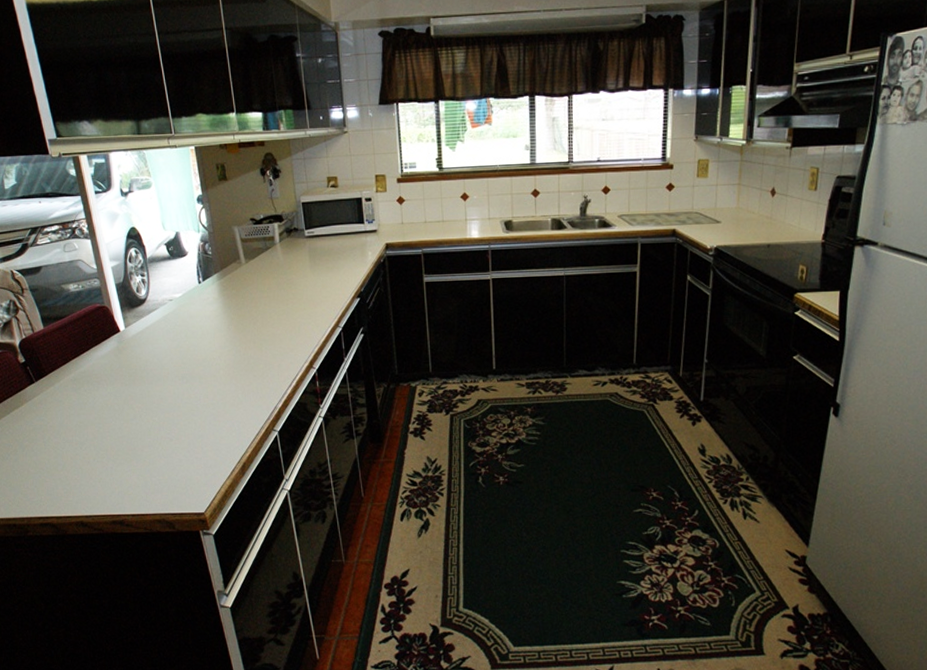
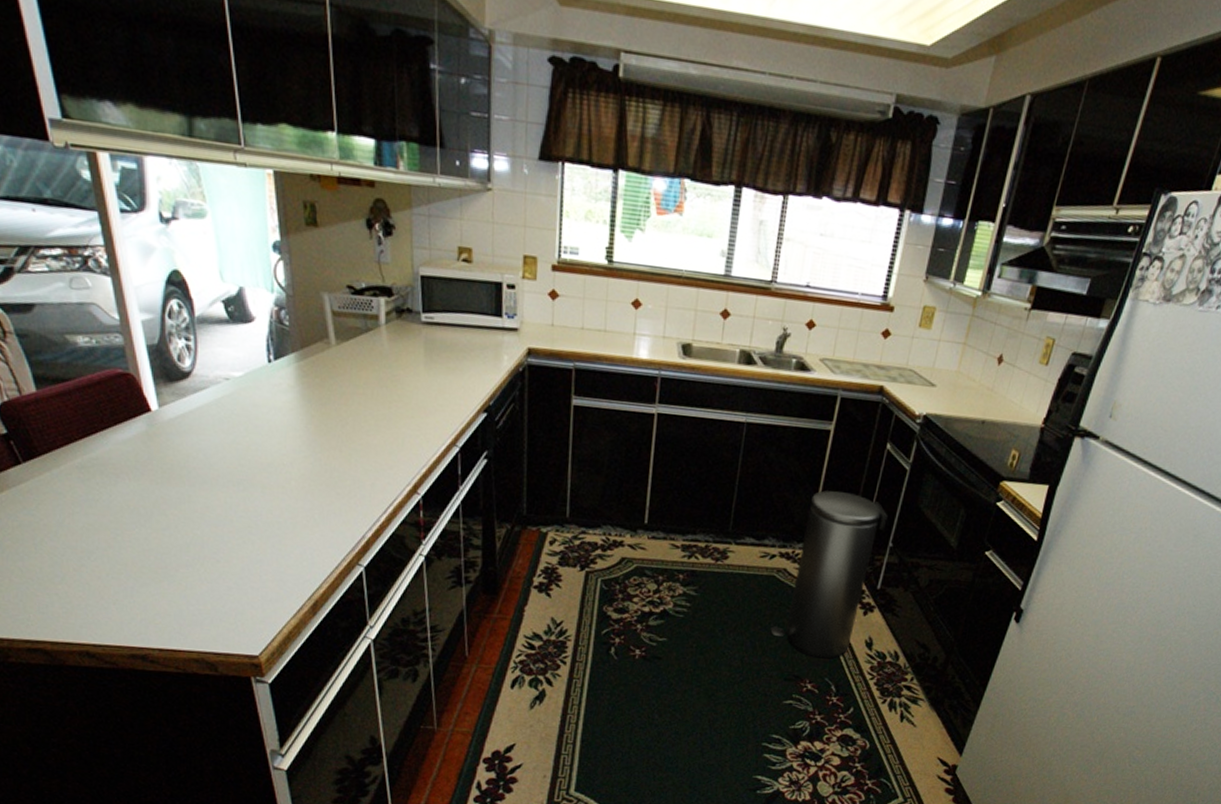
pedal bin: none [612,320,699,468] -> present [770,490,888,659]

